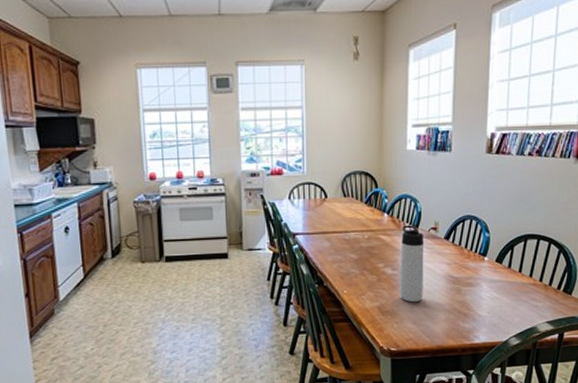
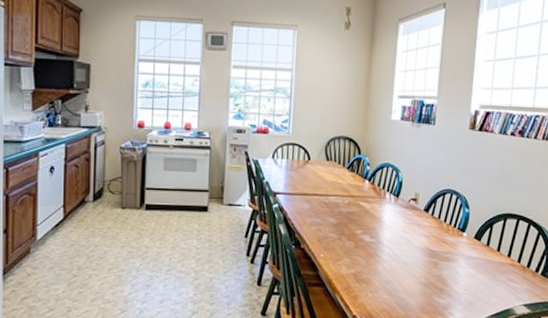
thermos bottle: present [399,225,425,303] -> none [376,194,404,273]

